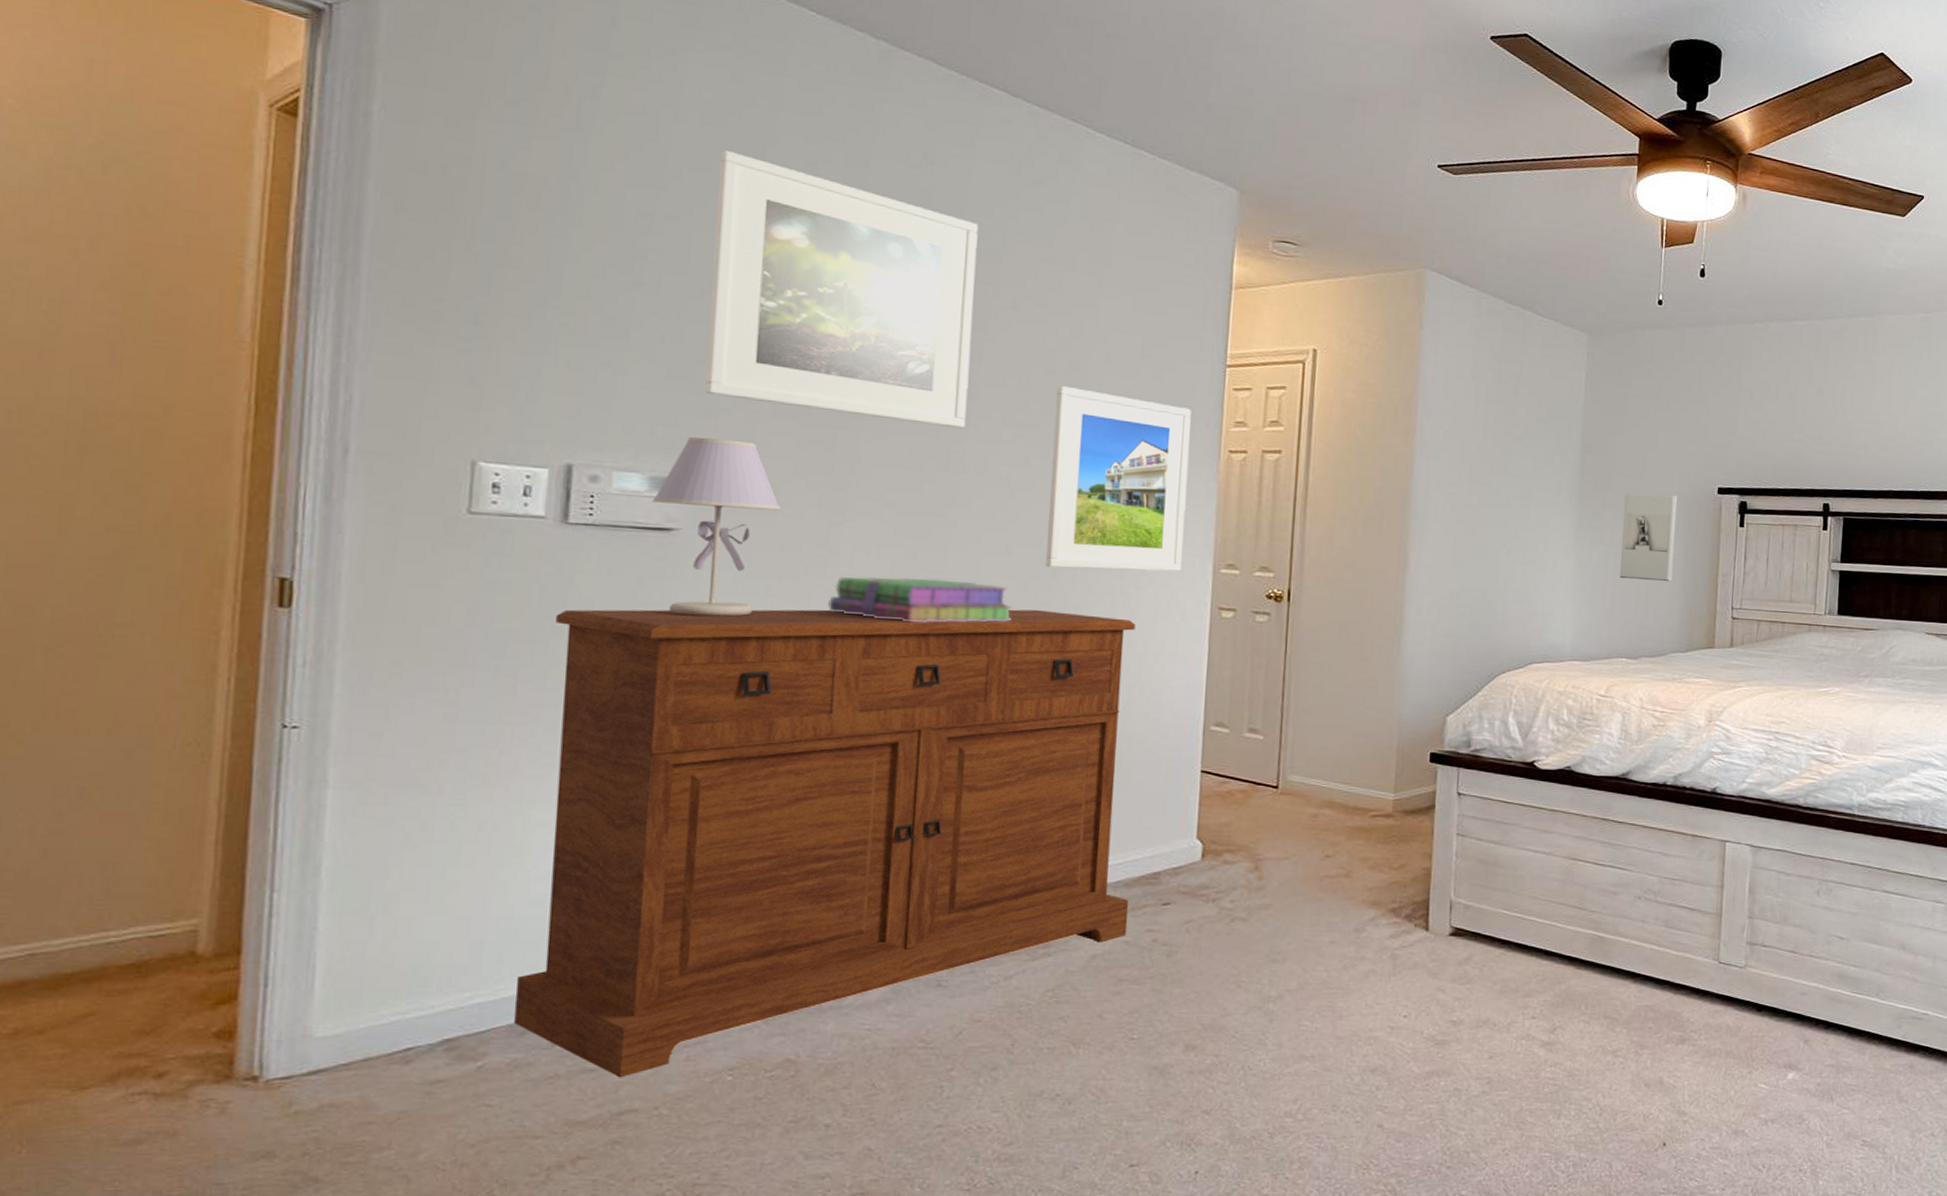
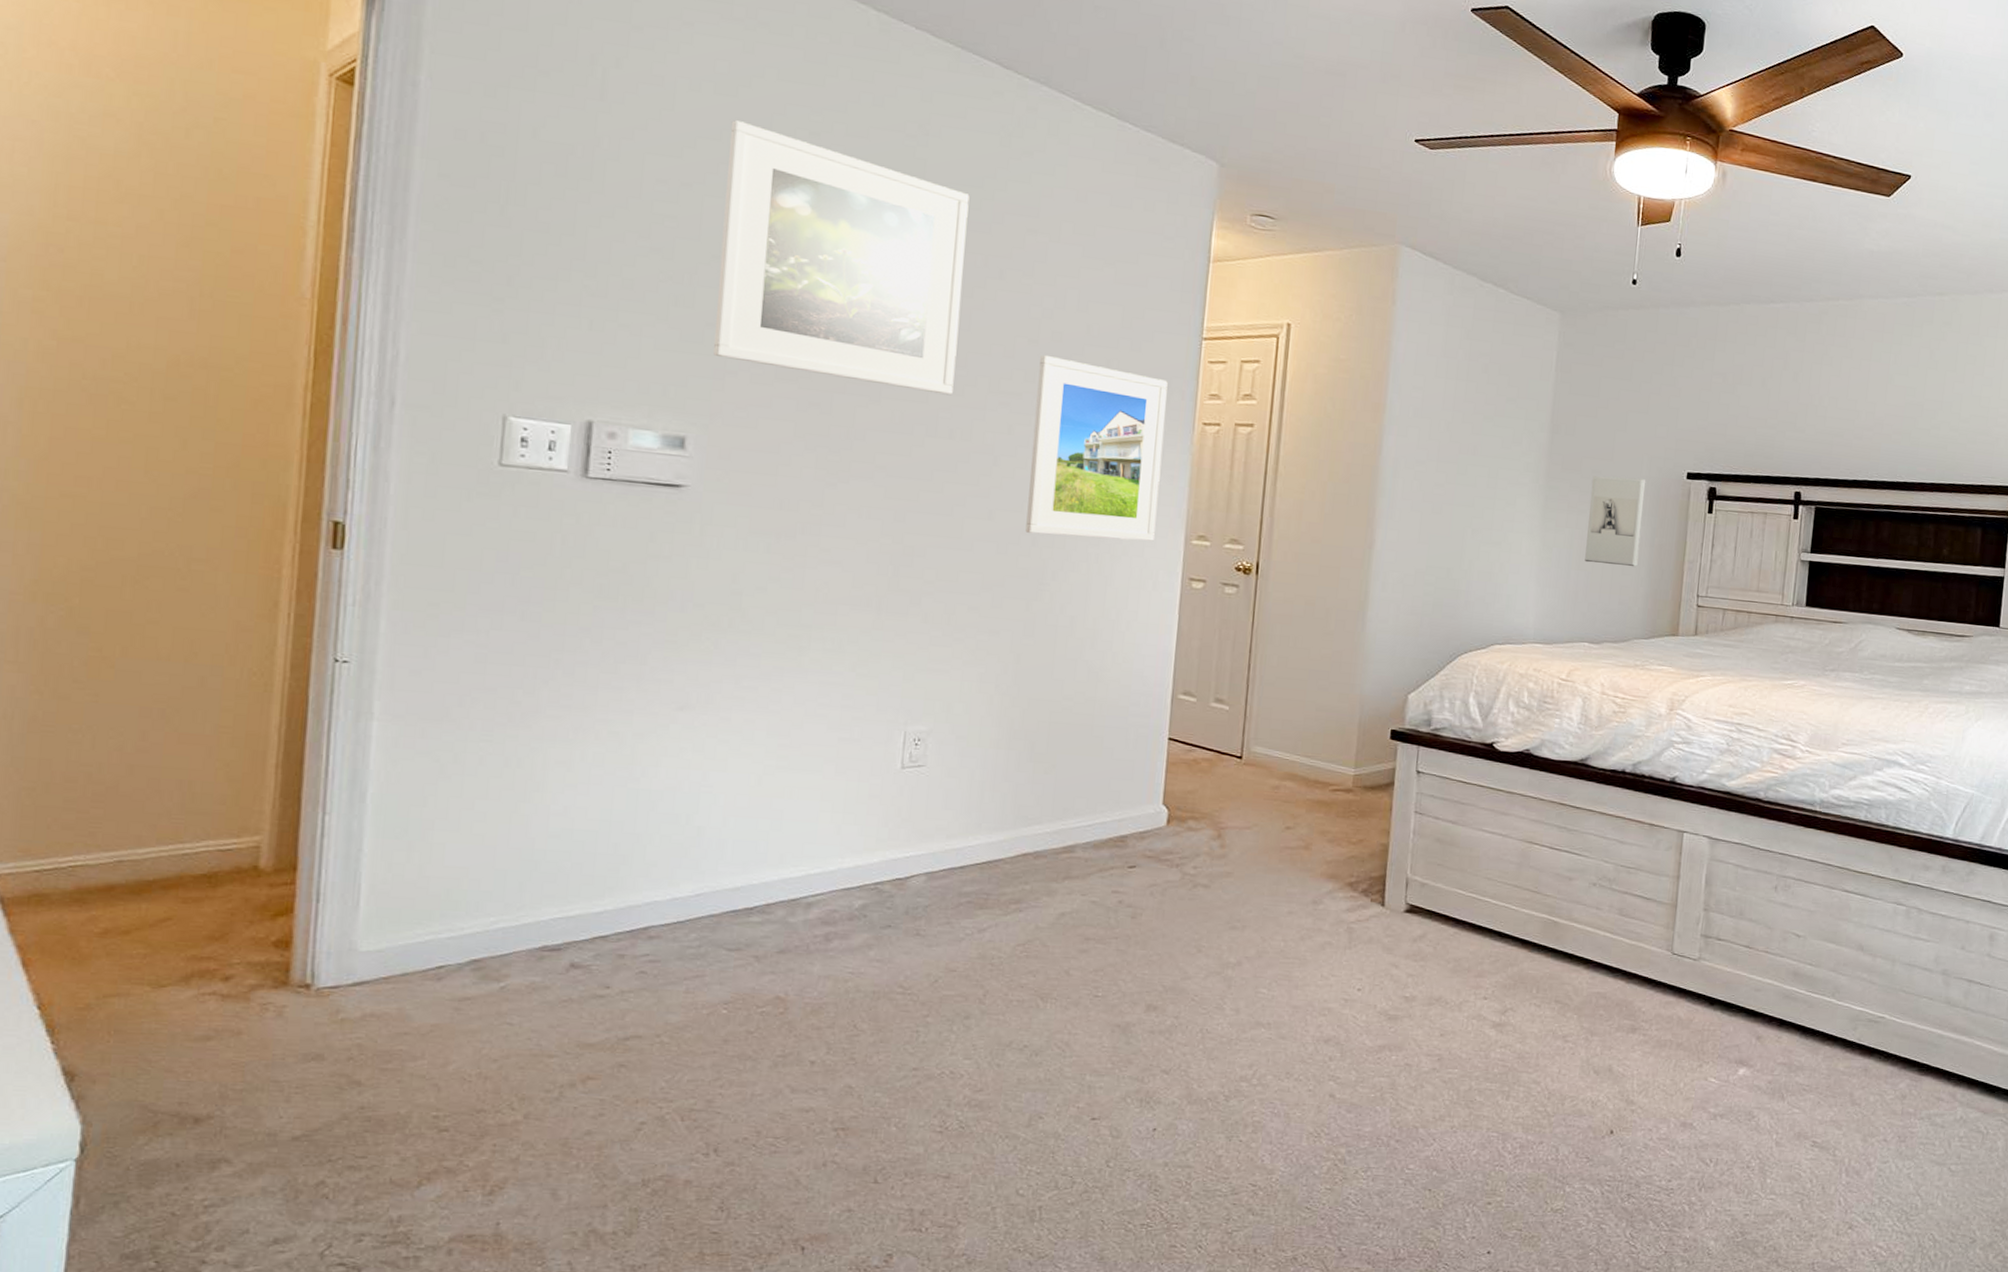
sideboard: present [514,609,1136,1078] -> none [533,559,1110,1006]
table lamp: present [652,437,782,617] -> none [664,398,781,572]
stack of books: present [828,576,1013,623] -> none [822,537,994,585]

